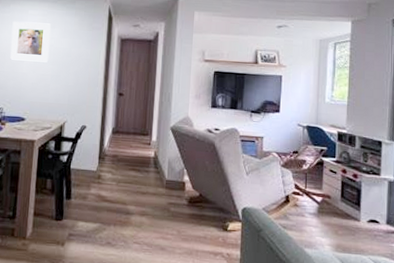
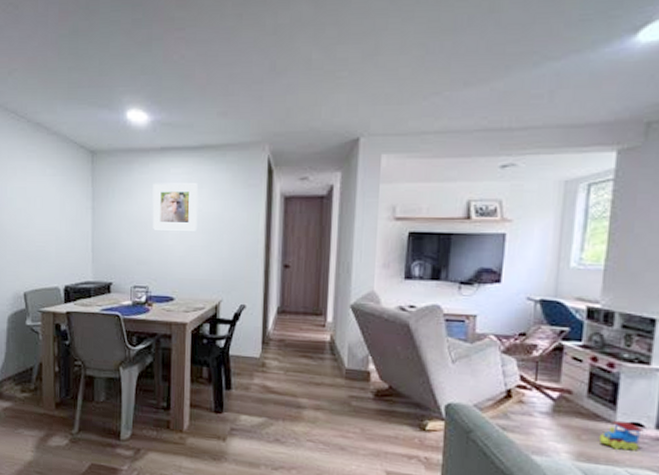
toy train: none [350,219,379,242] -> present [598,421,644,451]

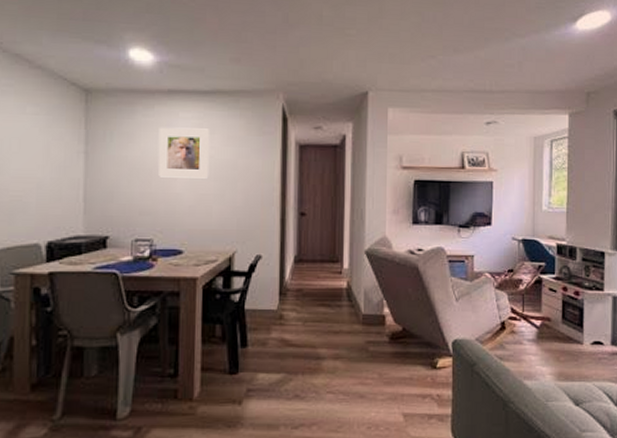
toy train: present [598,421,644,451] -> none [572,342,604,367]

